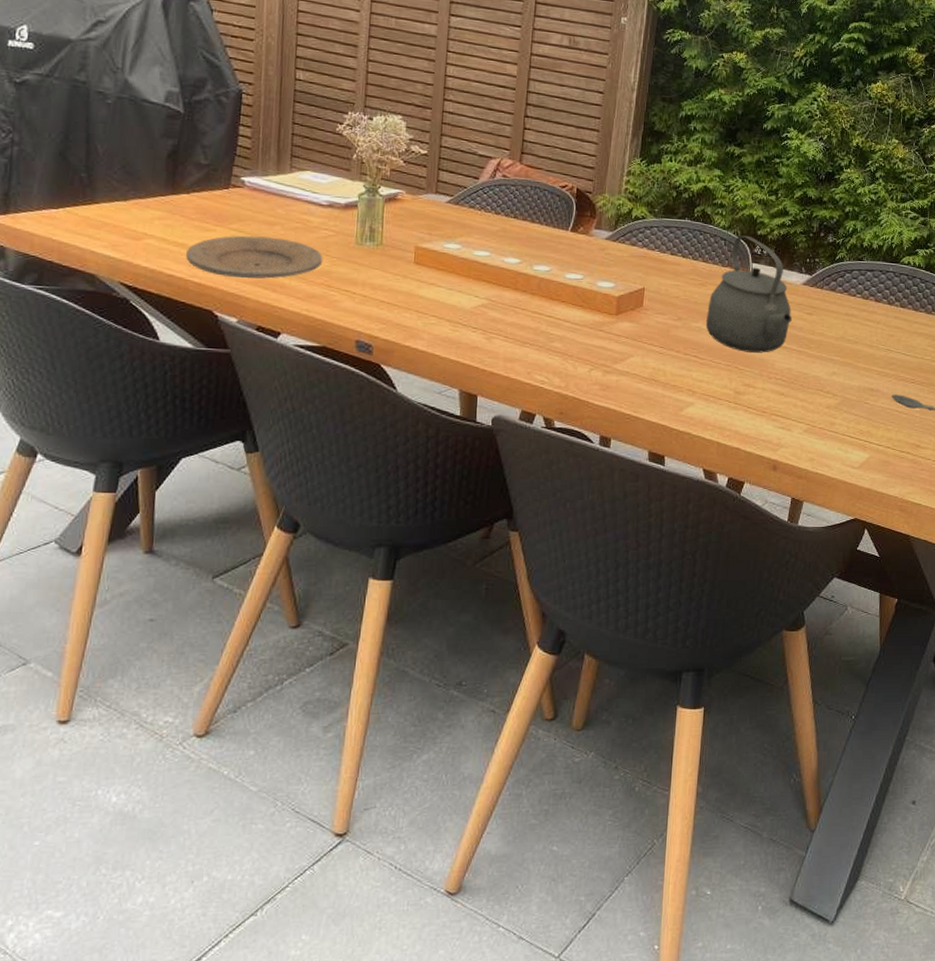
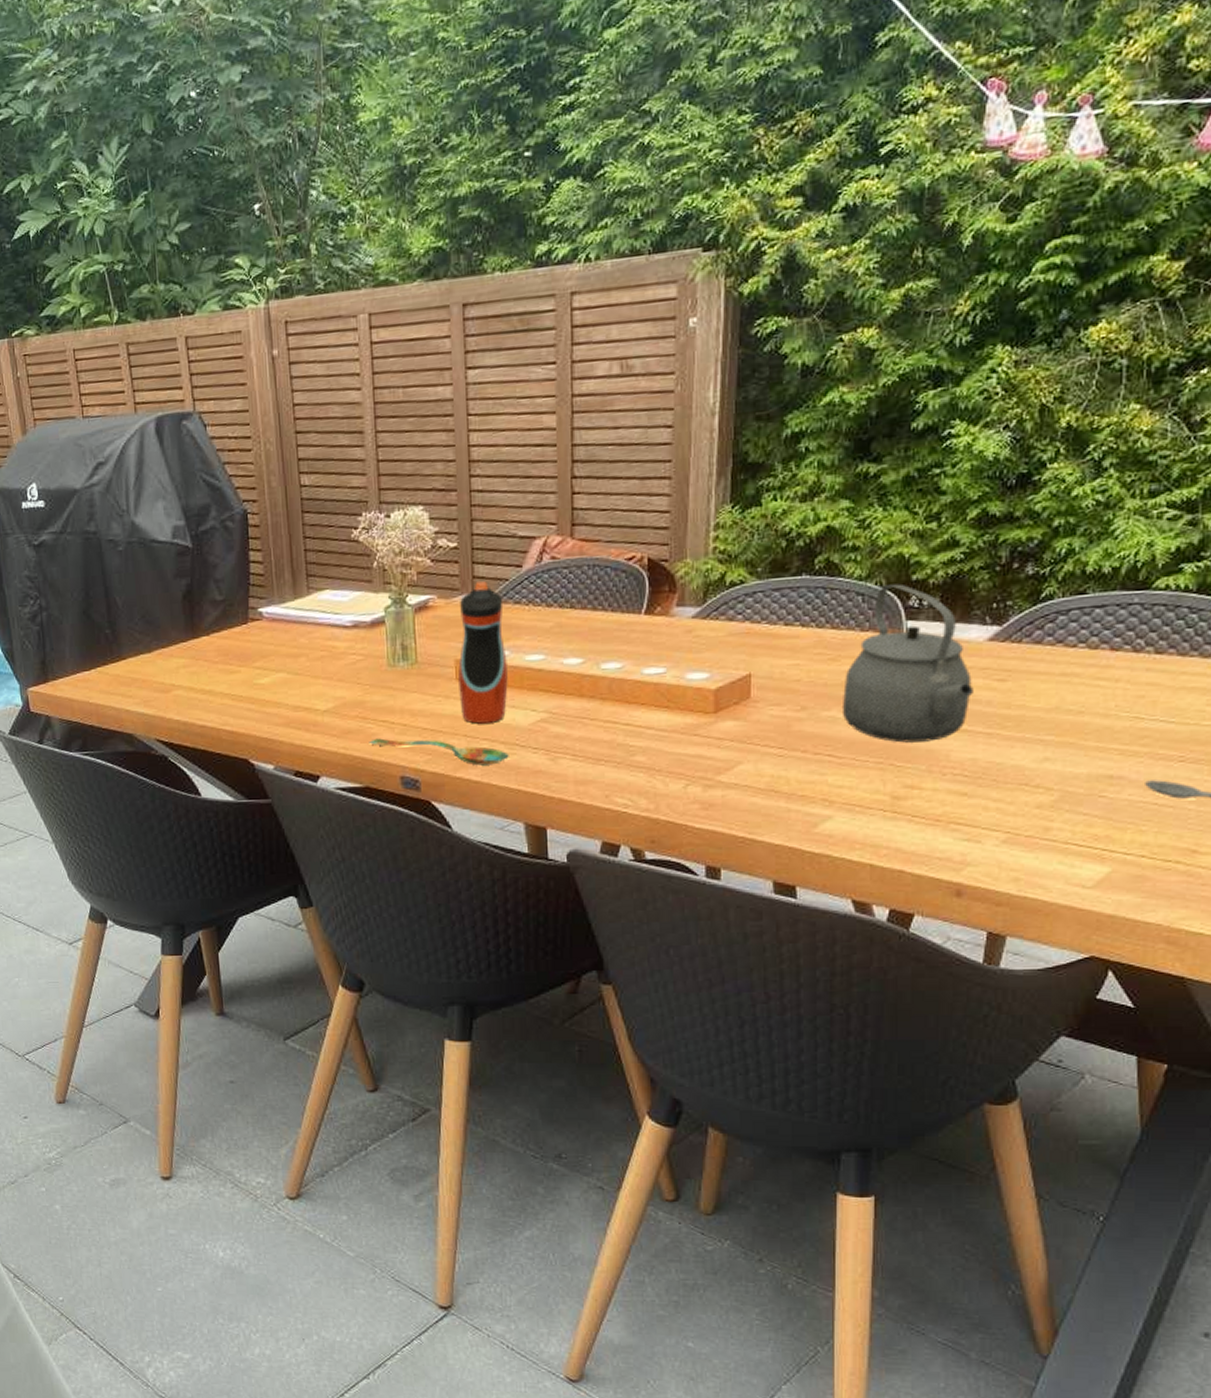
plate: present [185,235,323,279] -> none [213,670,355,721]
spoon: none [330,305,452,338] -> present [369,738,509,766]
water bottle: none [415,185,460,303] -> present [458,581,508,724]

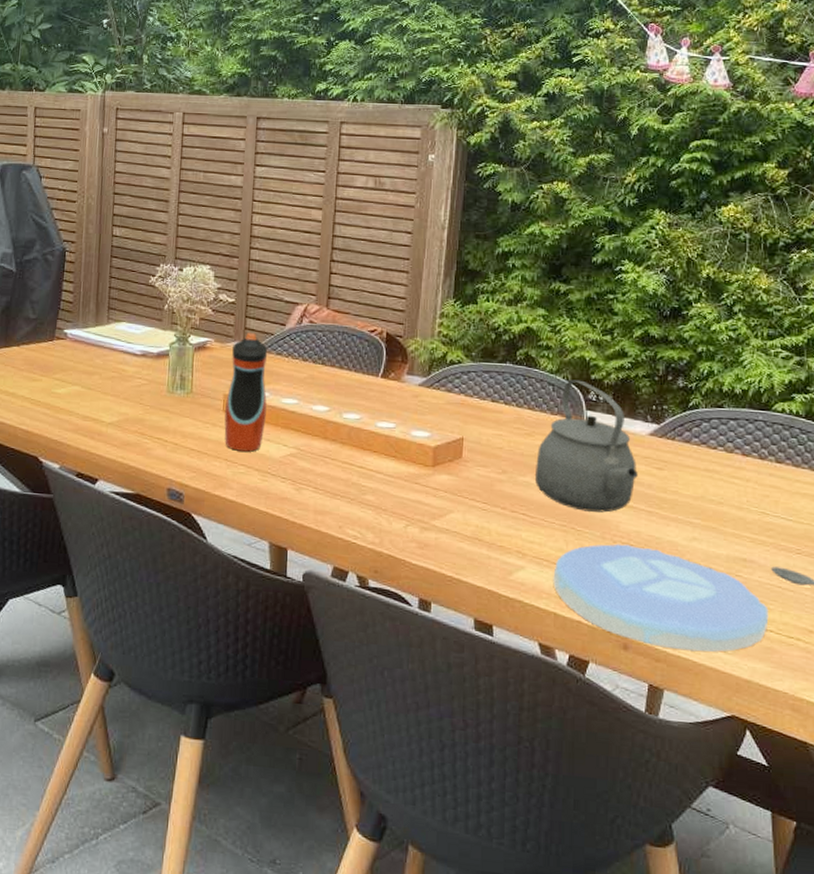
spoon: present [369,738,509,766] -> none [144,452,261,488]
plate: none [868,775,1140,890] -> present [553,543,769,652]

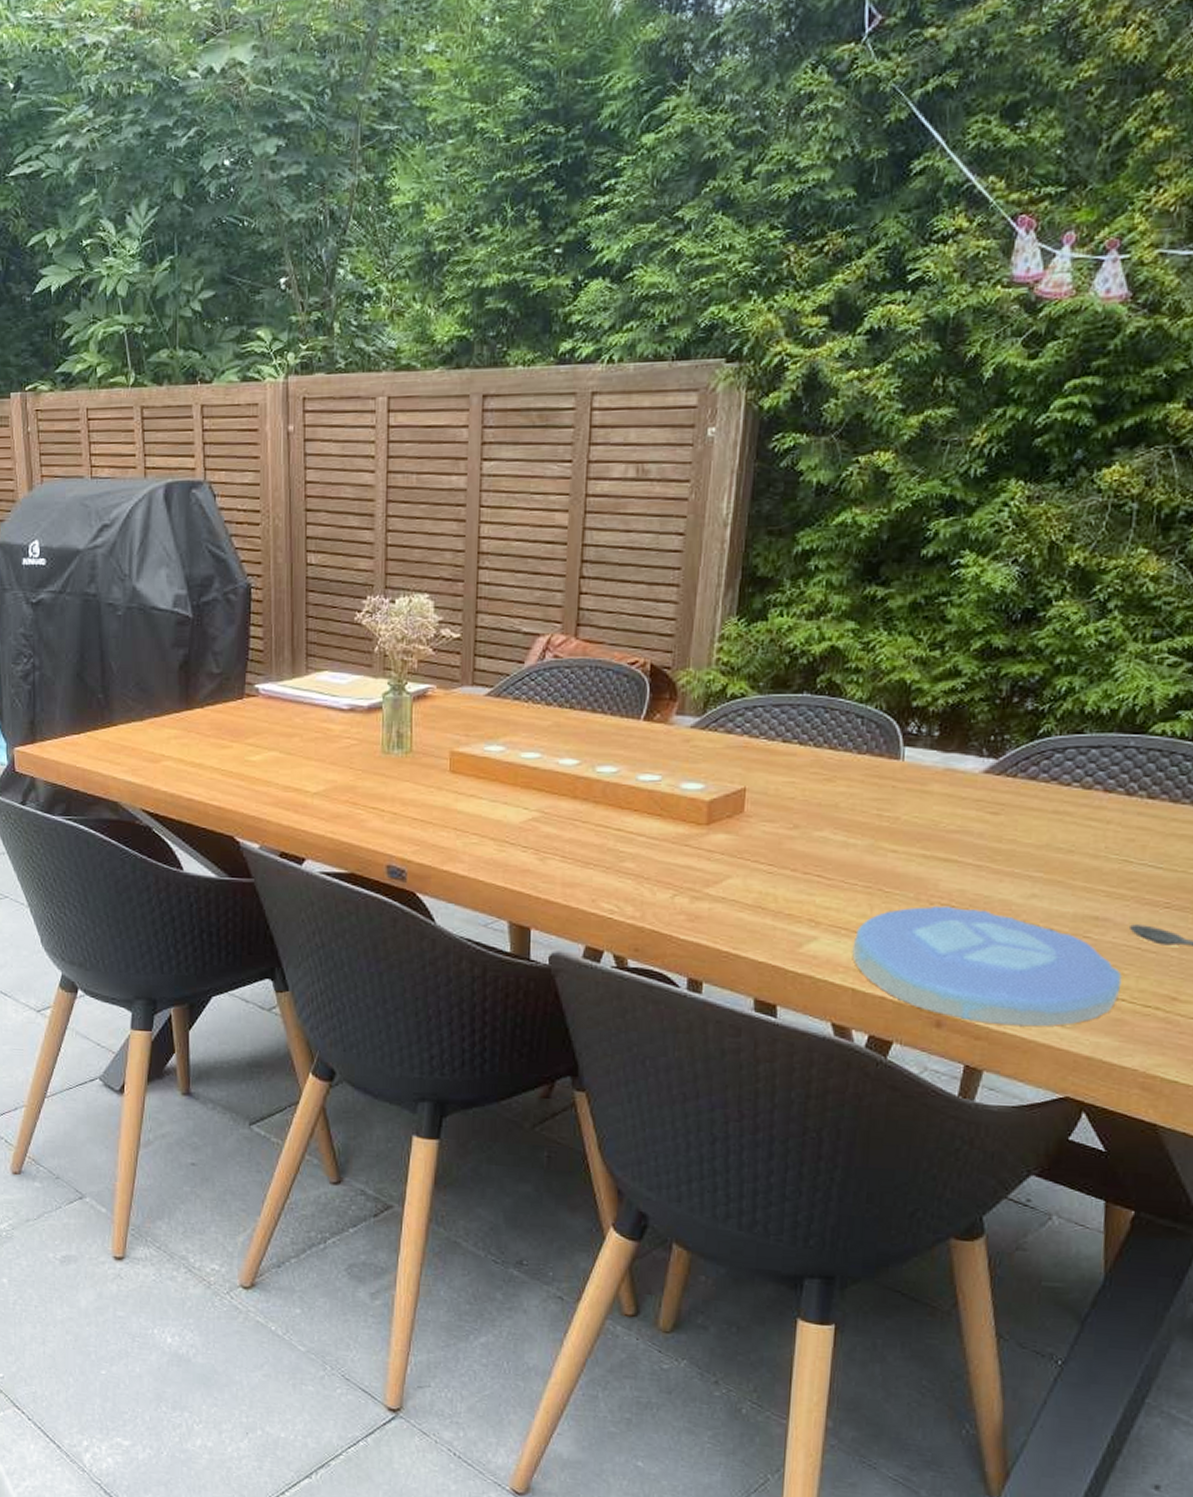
water bottle: present [224,333,267,452] -> none [452,675,503,818]
tea kettle: present [534,379,638,513] -> none [834,709,966,869]

